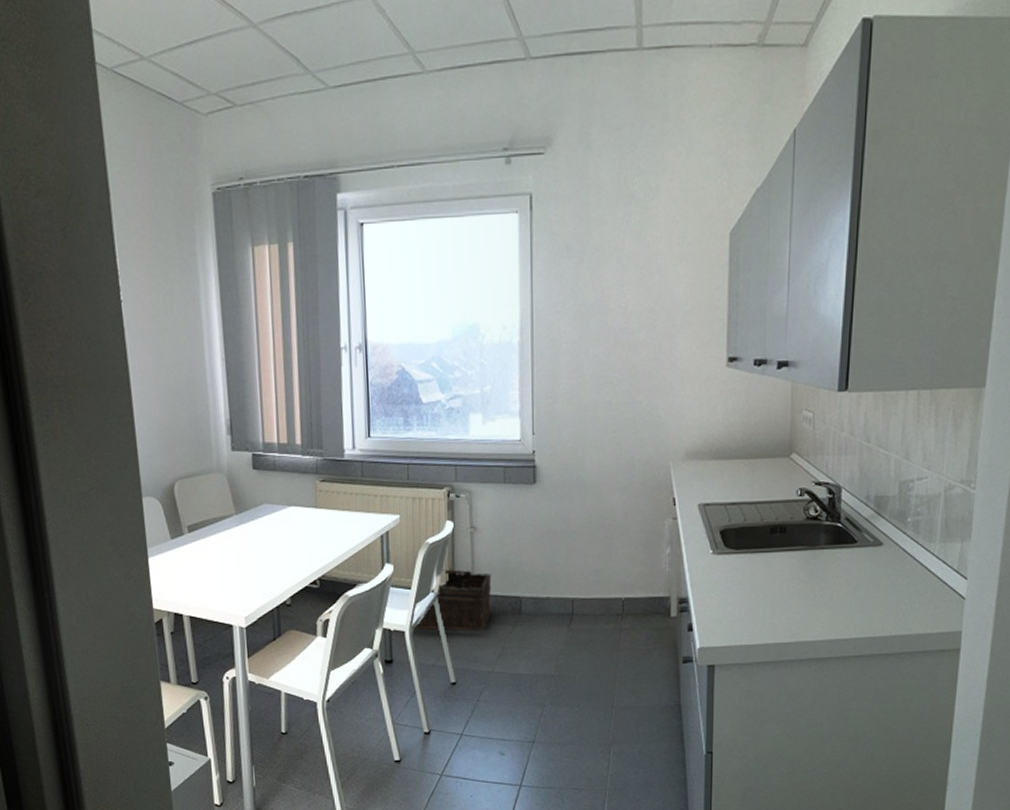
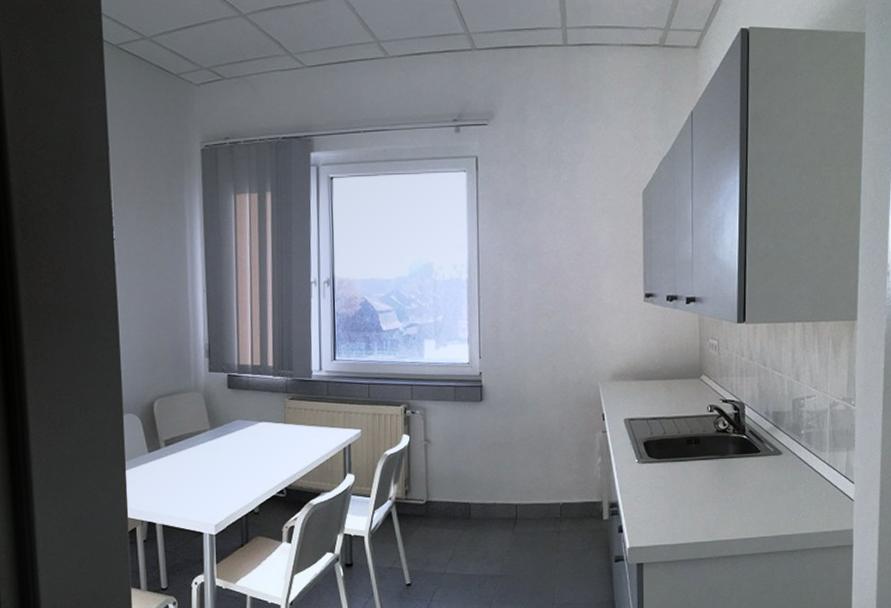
basket: present [413,569,492,631] -> none [372,478,444,535]

